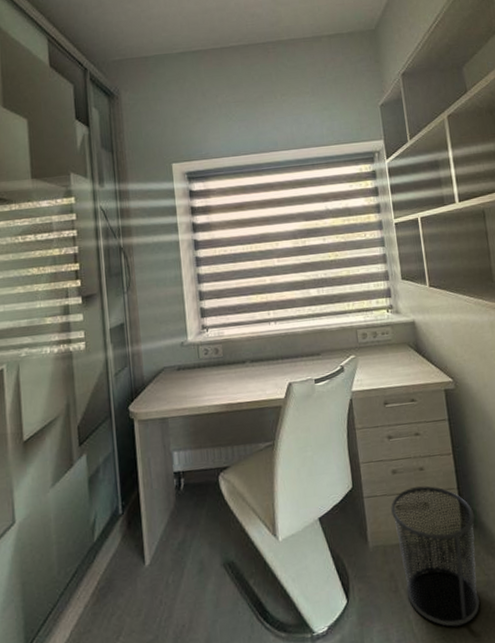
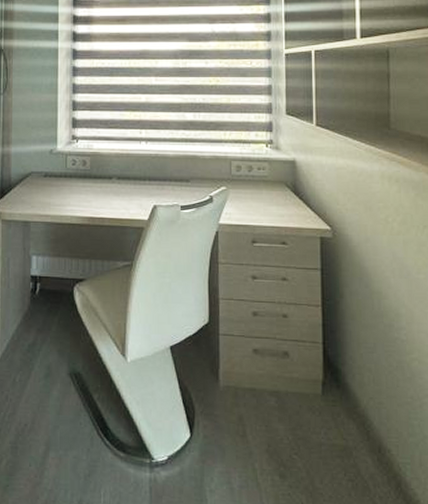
waste bin: present [391,486,480,627] -> none [247,333,339,486]

